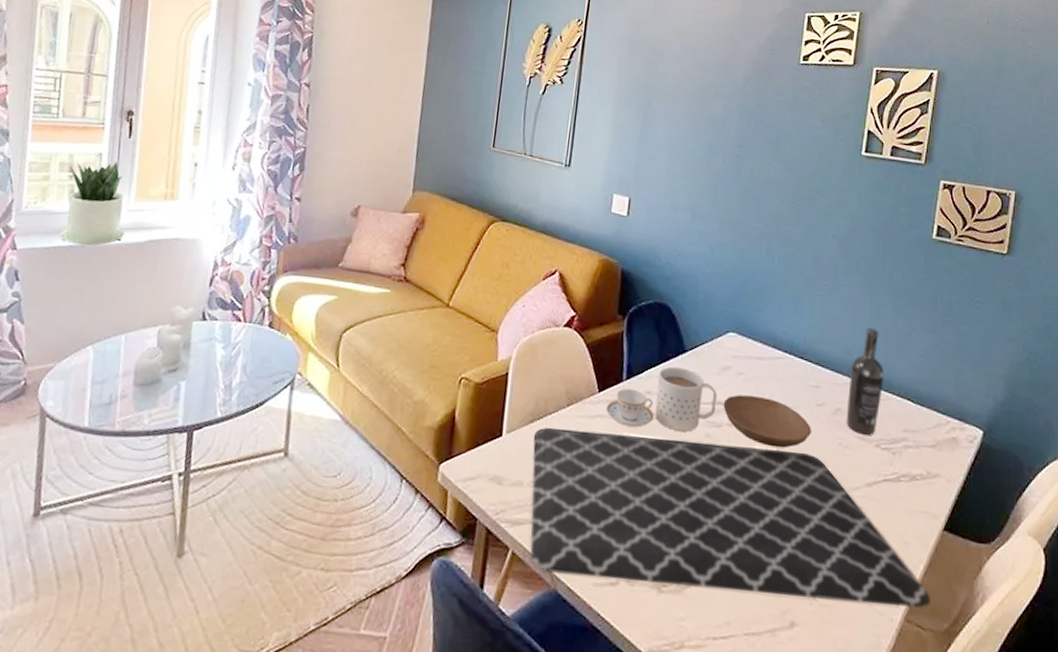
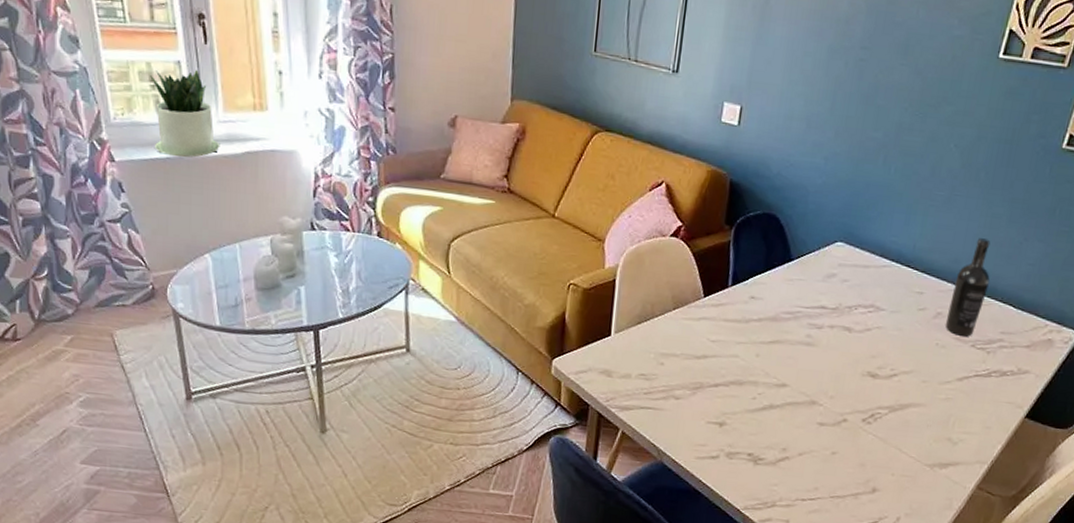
placemat: present [530,427,930,608] -> none [638,327,1004,479]
teacup: present [605,388,655,428] -> none [710,293,758,329]
mug: present [655,366,717,432] -> none [758,274,820,333]
bowl: present [723,394,811,448] -> none [825,300,911,348]

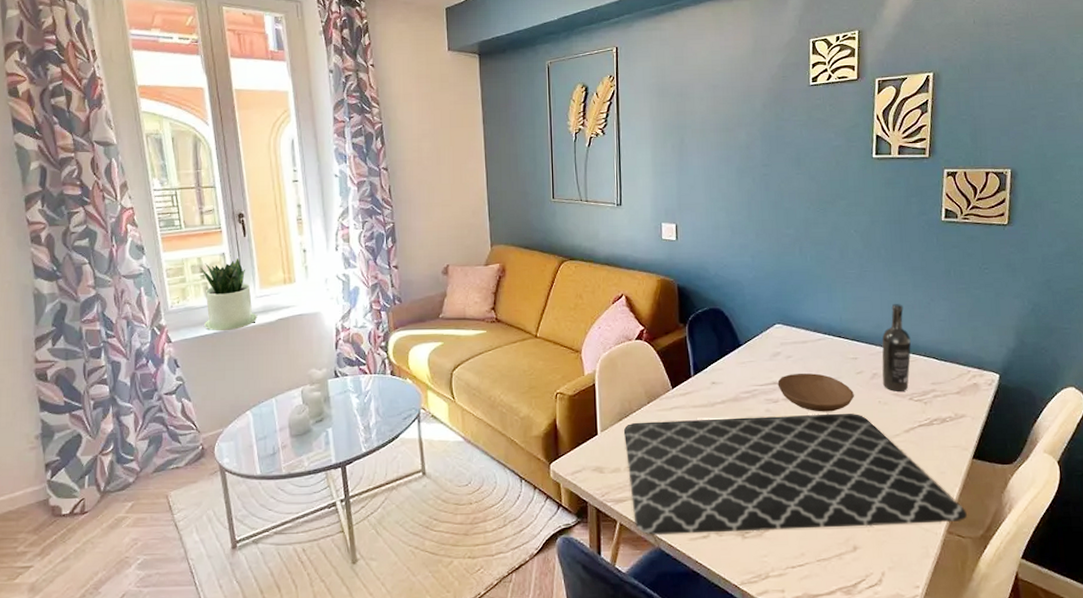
placemat: none [638,327,1004,479] -> present [624,413,967,535]
bowl: none [825,300,911,348] -> present [777,373,854,412]

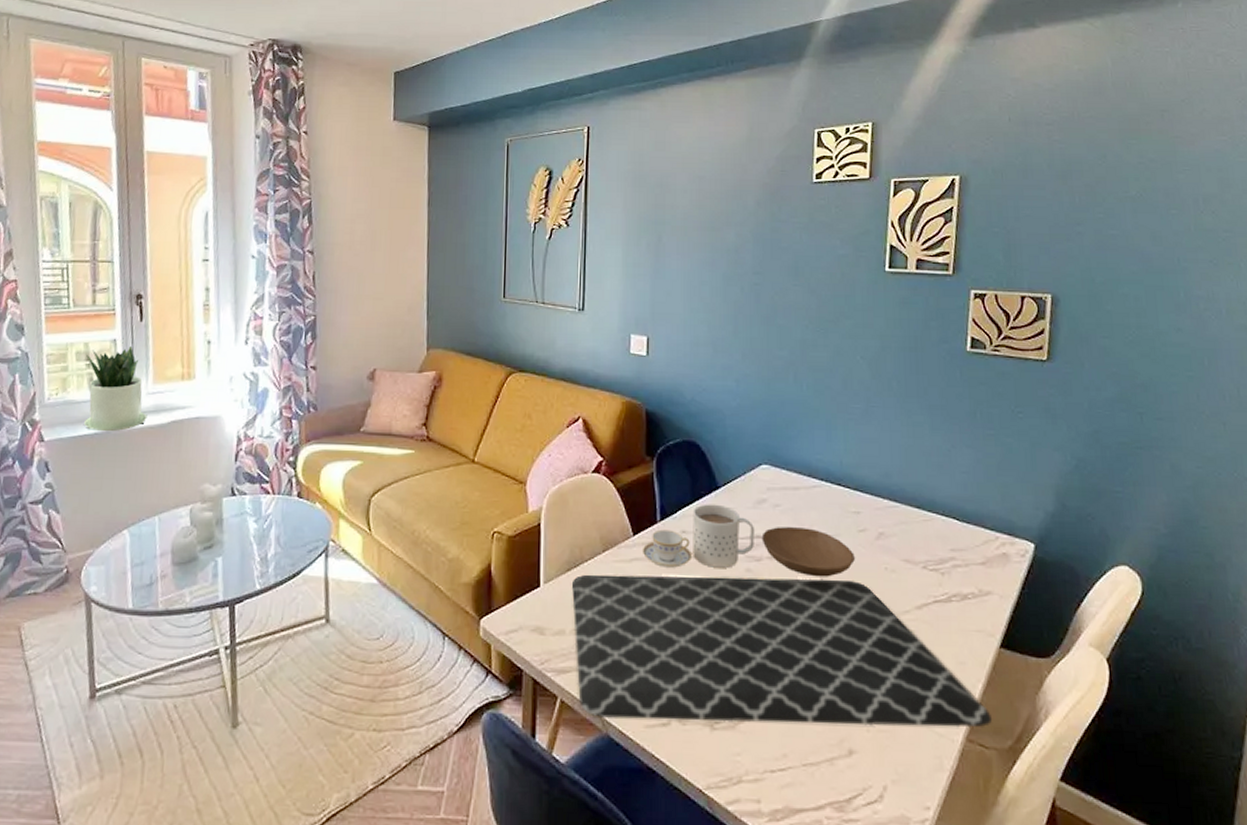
teacup: none [680,382,722,413] -> present [642,529,693,568]
mug: none [720,359,772,410] -> present [693,504,754,568]
wine bottle: present [882,304,912,391] -> none [889,449,927,557]

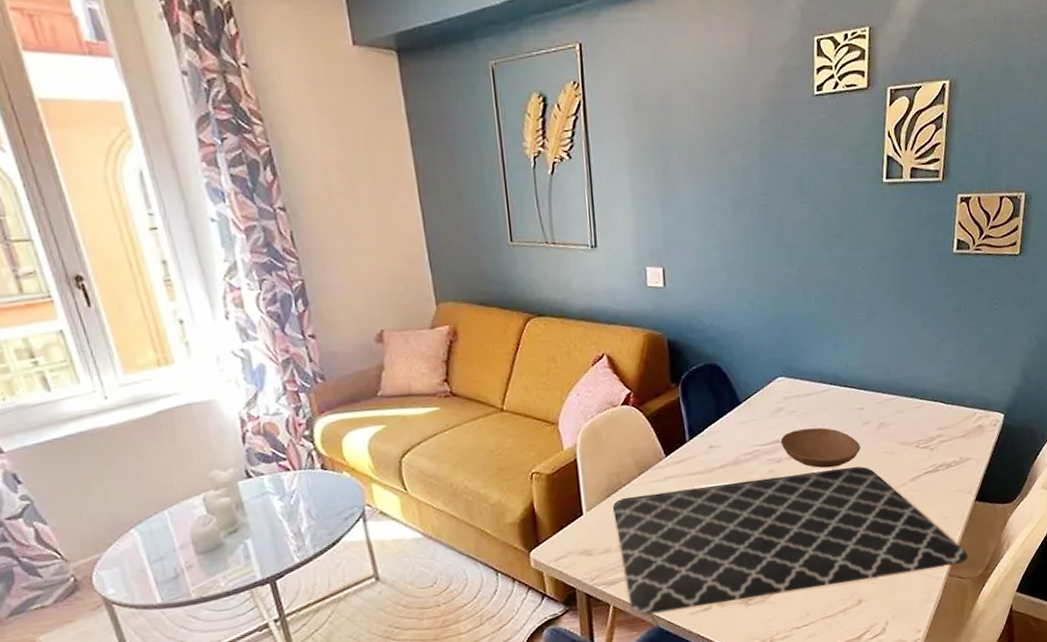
planter: present [83,346,148,432] -> none [29,336,127,434]
teacup: present [642,529,693,568] -> none [674,446,721,481]
mug: present [693,504,754,568] -> none [718,418,775,474]

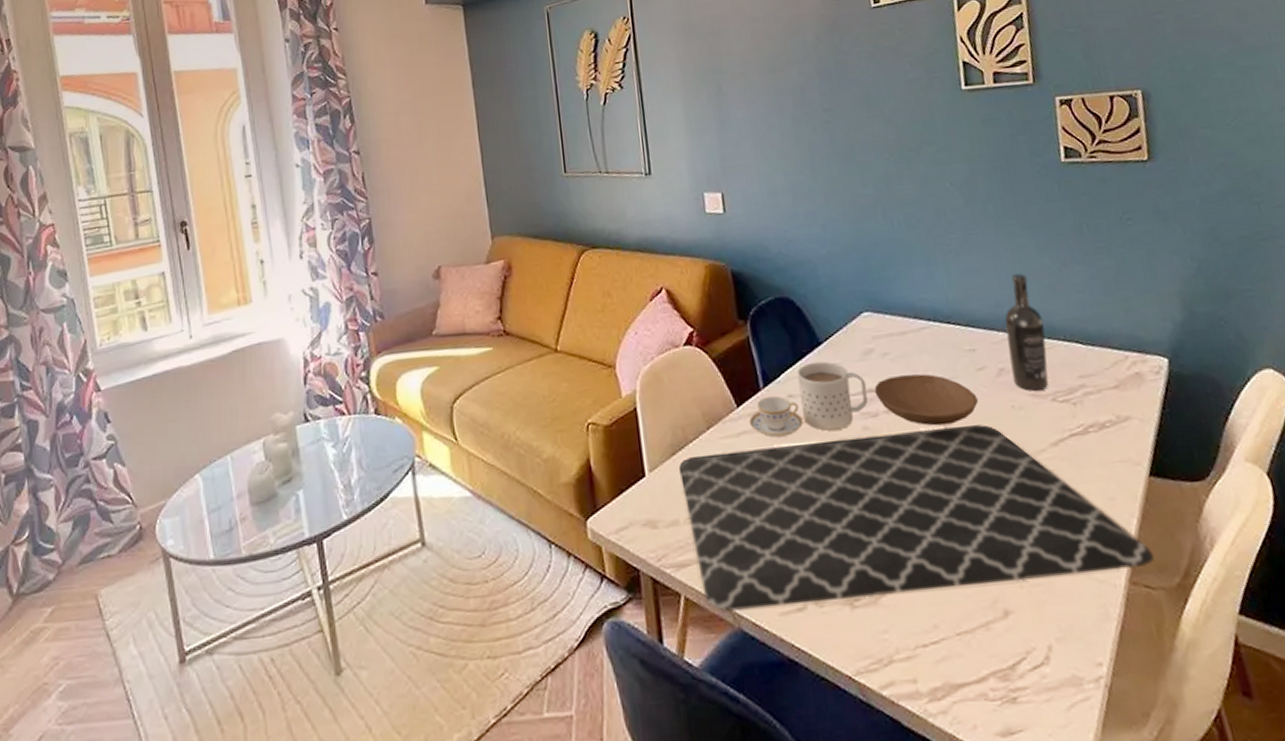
teacup: none [674,446,721,481] -> present [748,395,804,438]
mug: none [718,418,775,474] -> present [797,361,868,431]
wine bottle: none [889,346,920,440] -> present [1004,273,1049,391]

